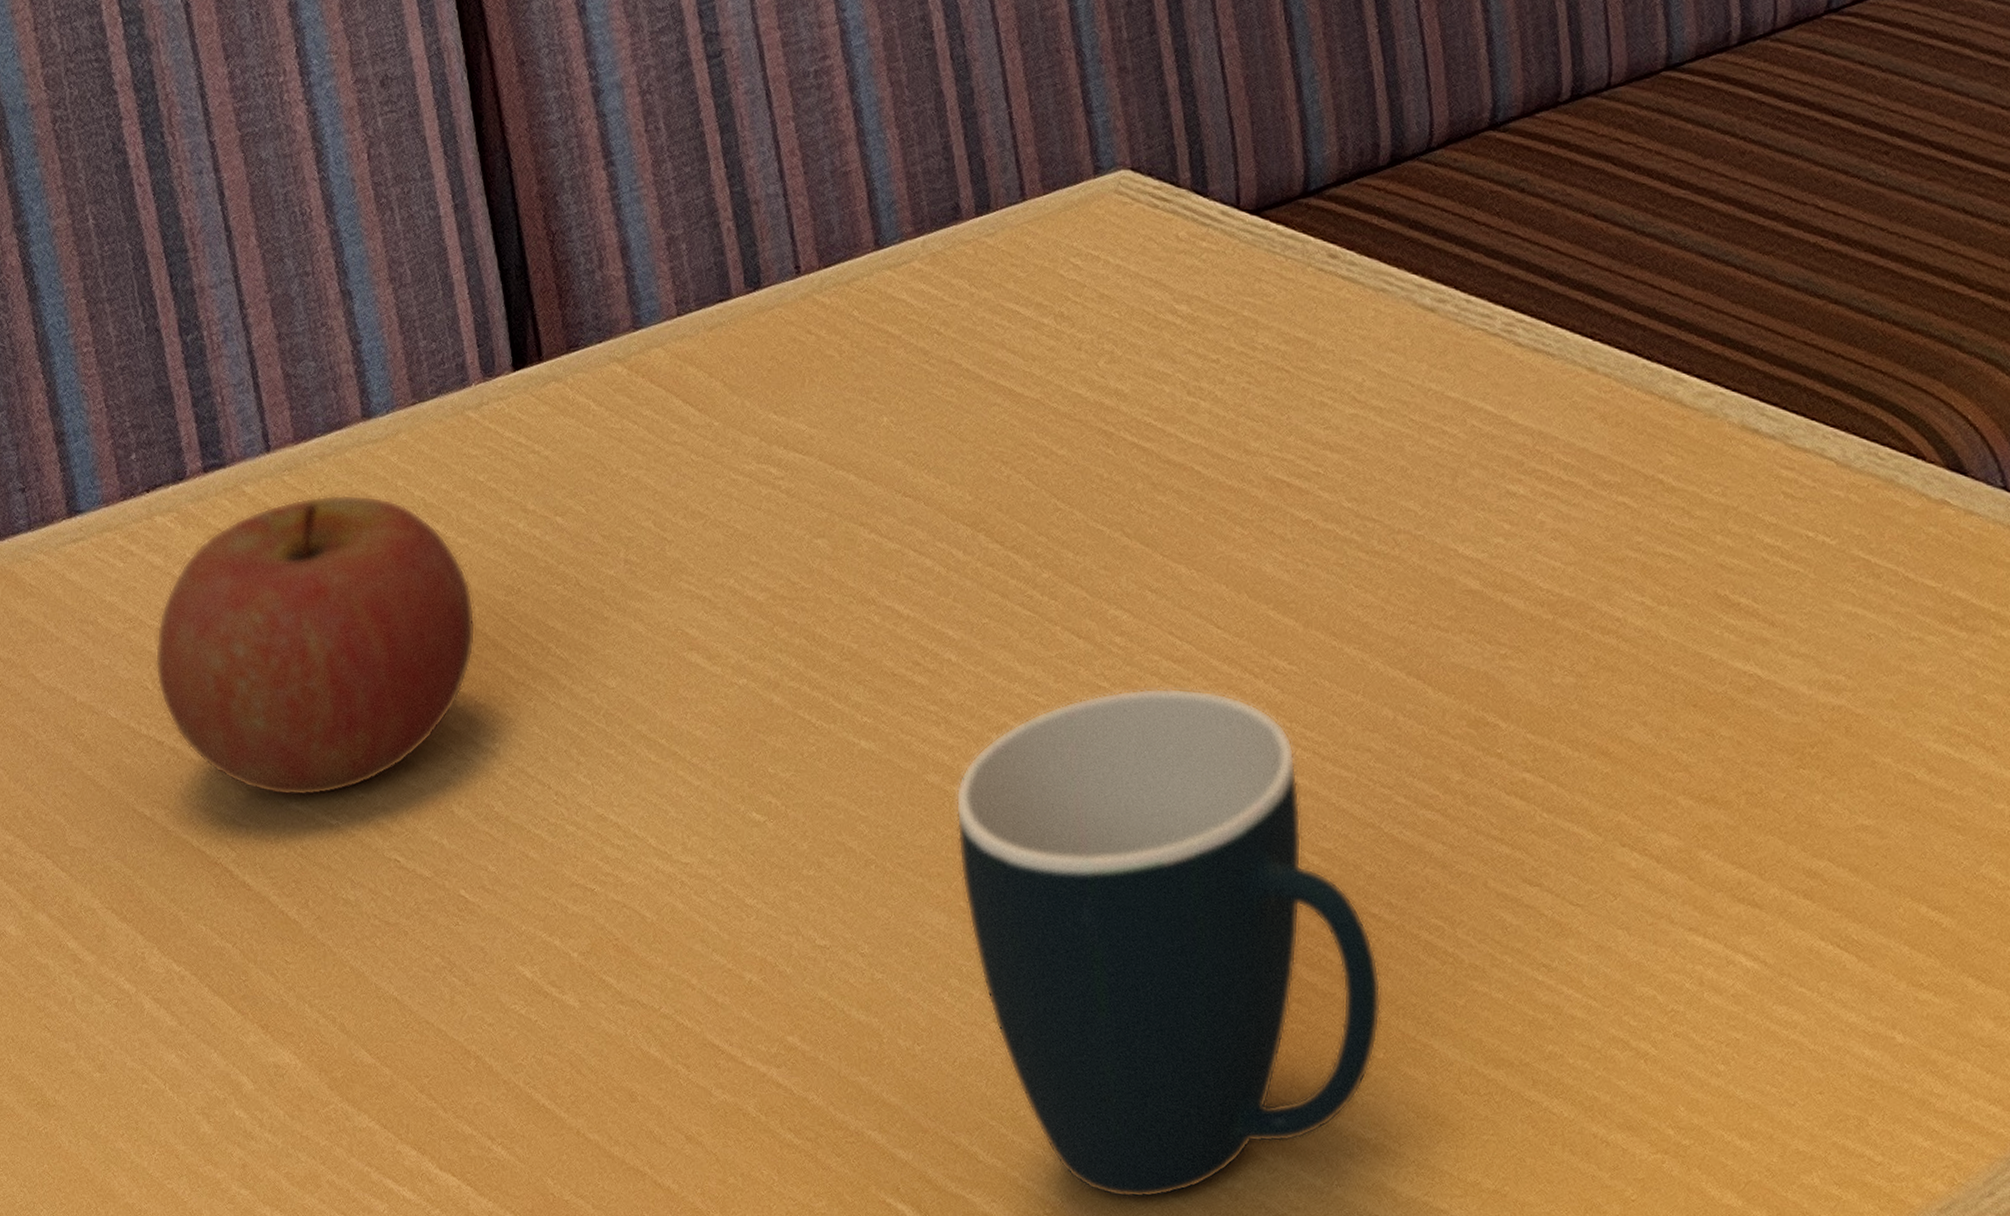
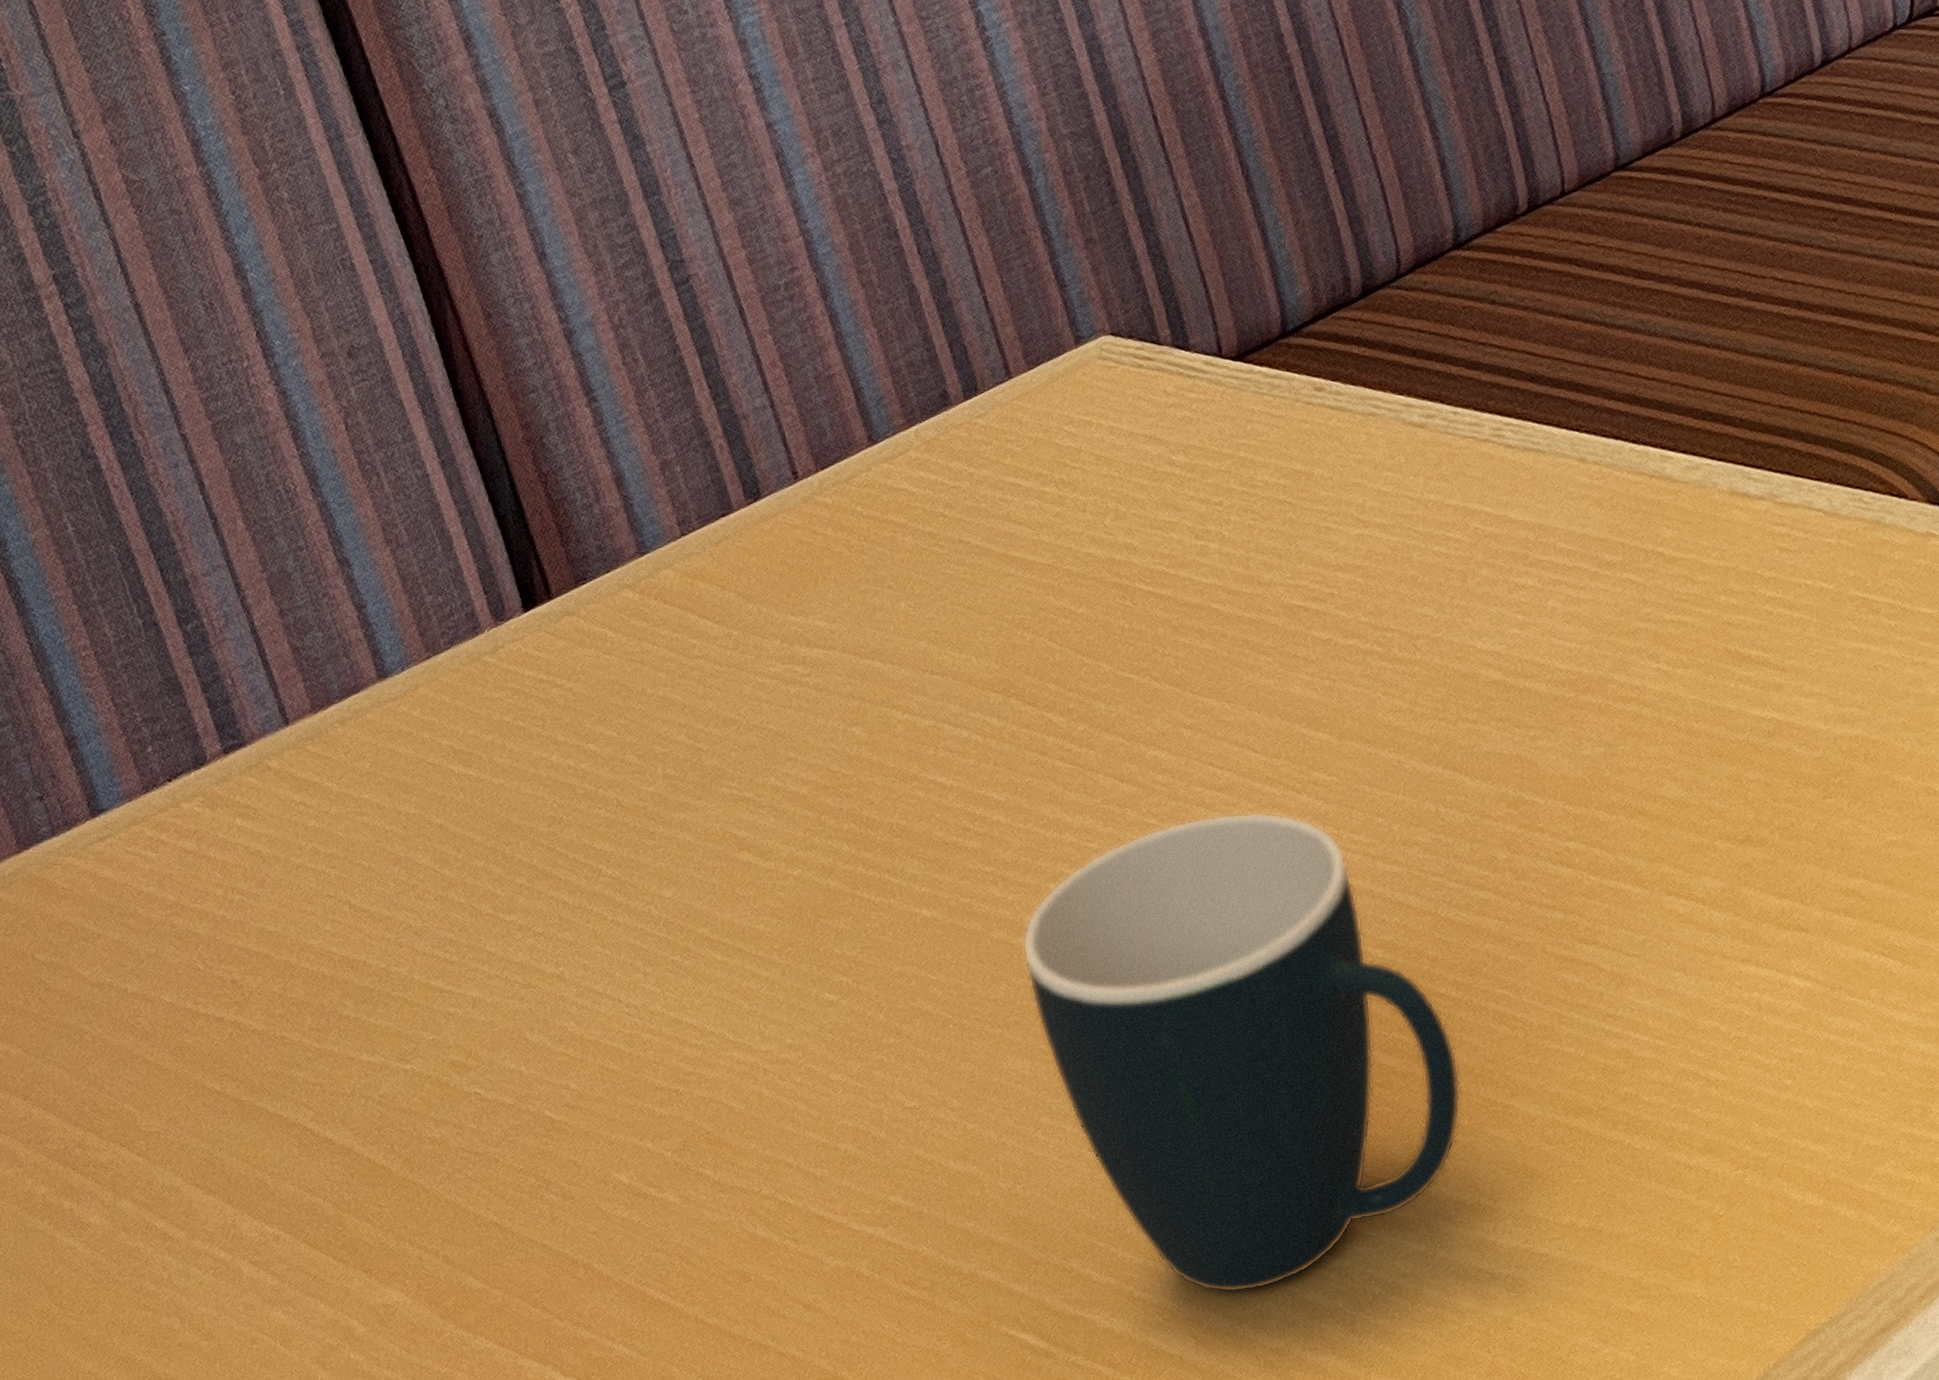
apple: present [155,494,476,797] -> none [199,751,525,1051]

